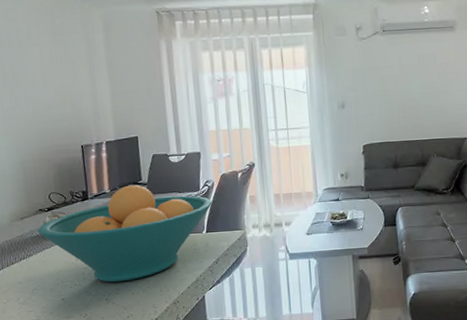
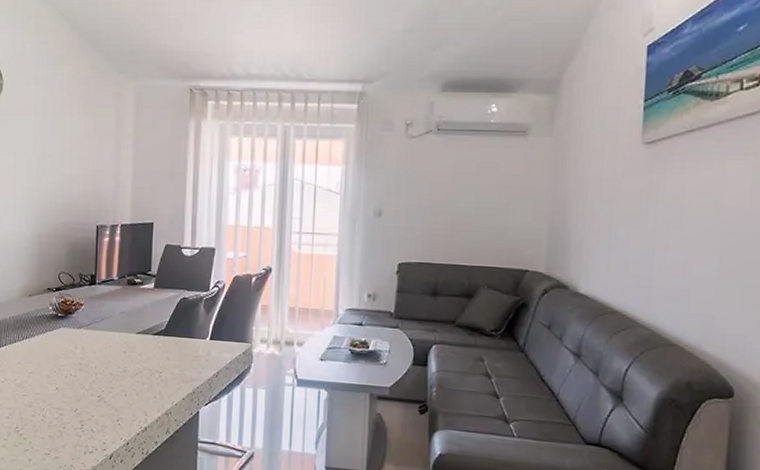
fruit bowl: present [37,185,212,283] -> none [42,275,220,380]

